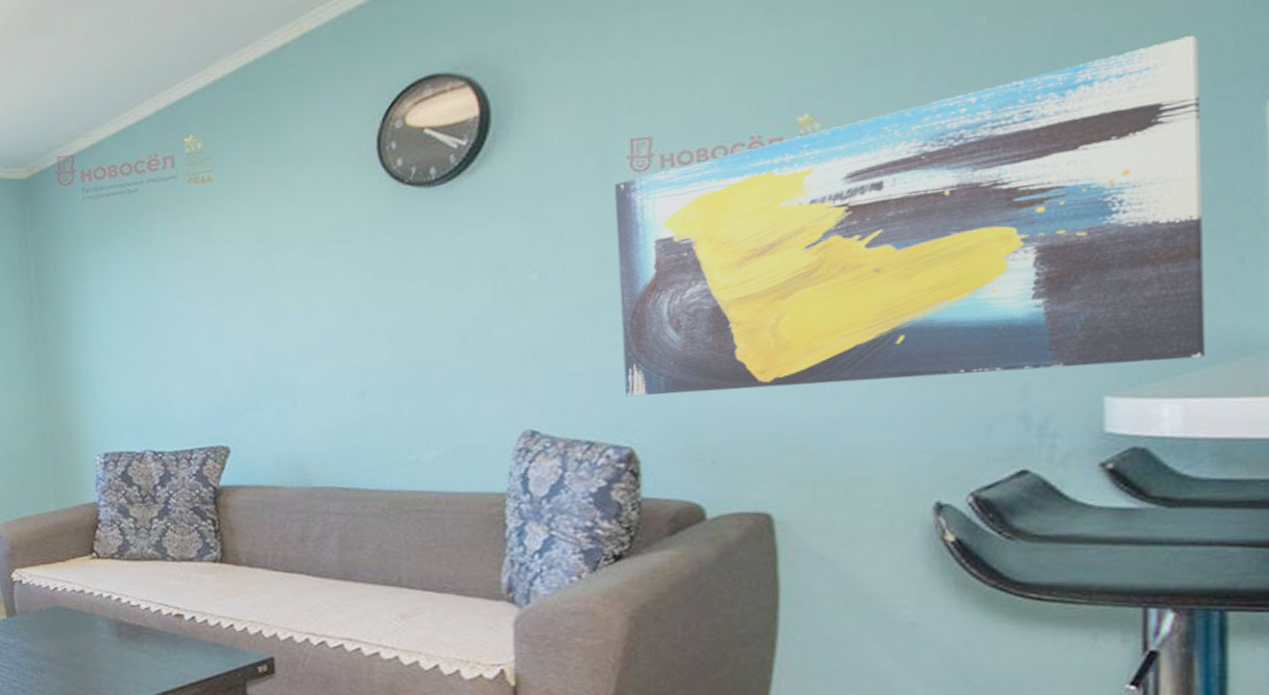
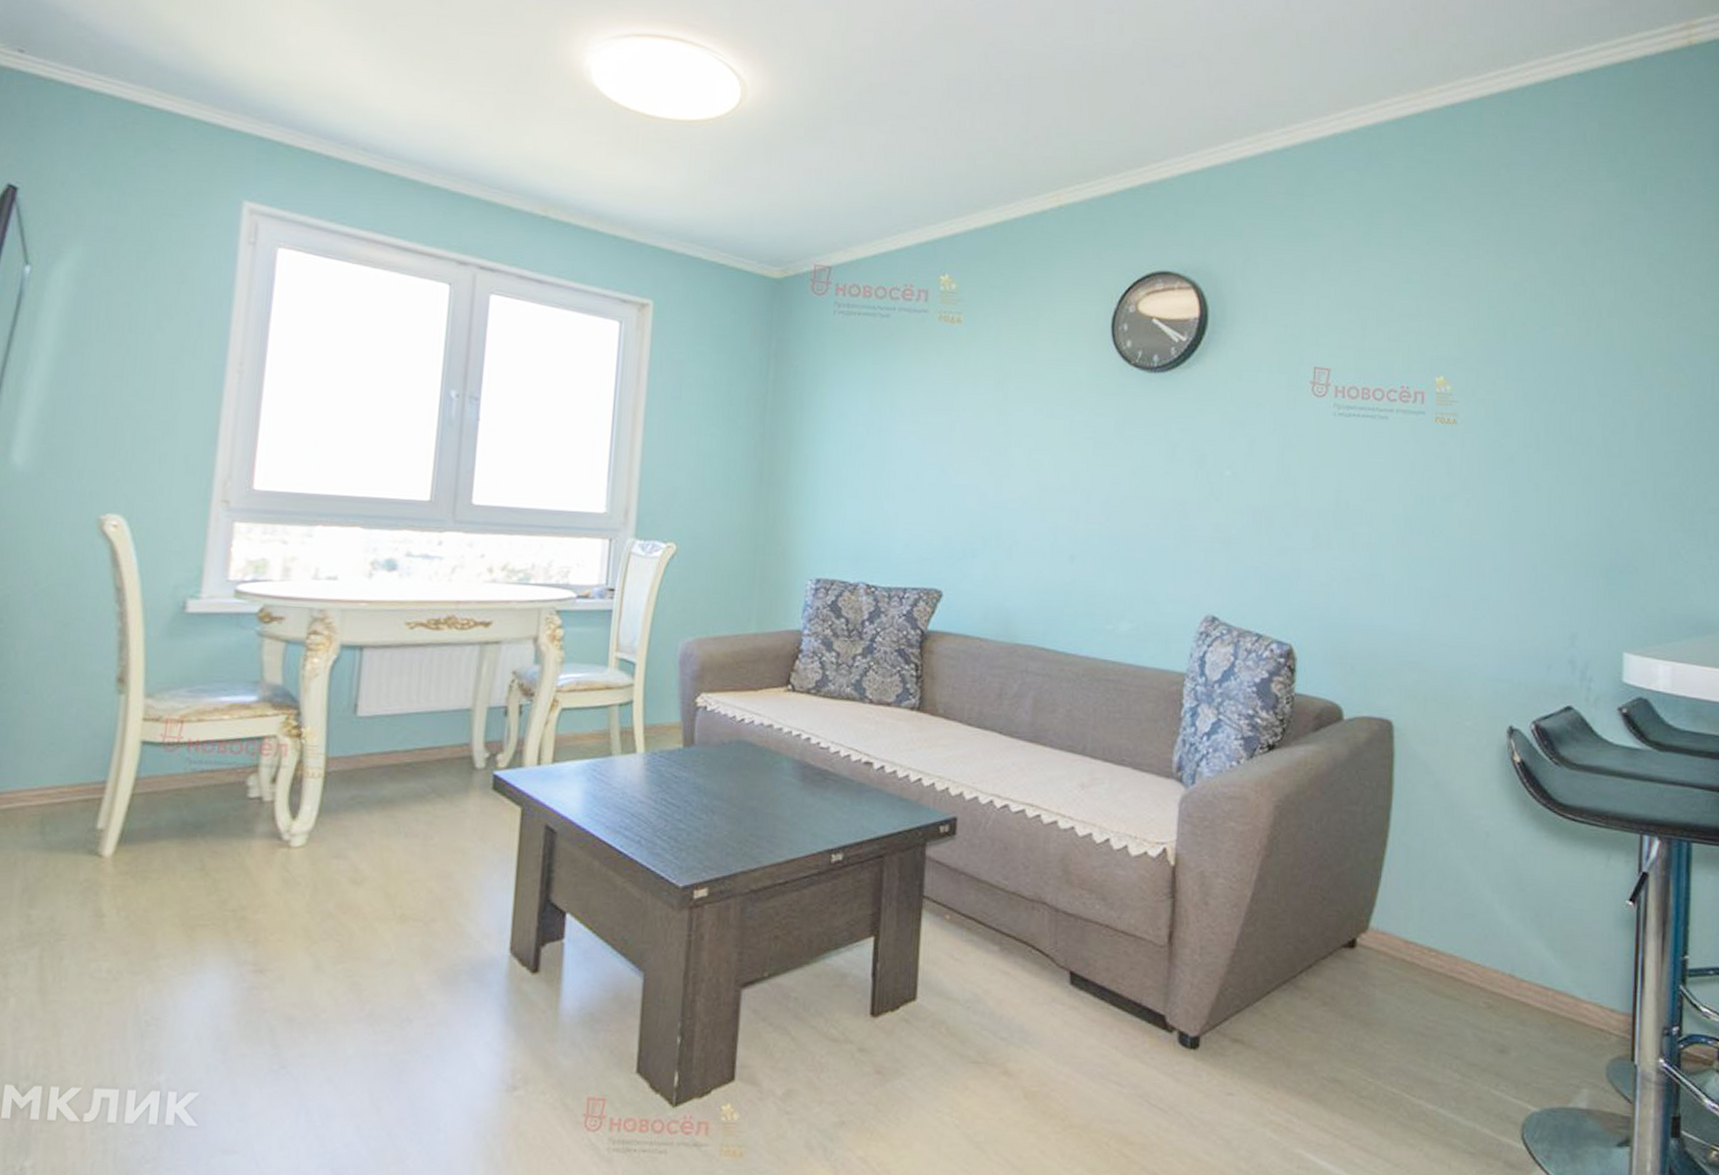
wall art: present [614,36,1206,397] -> none [1291,377,1691,631]

